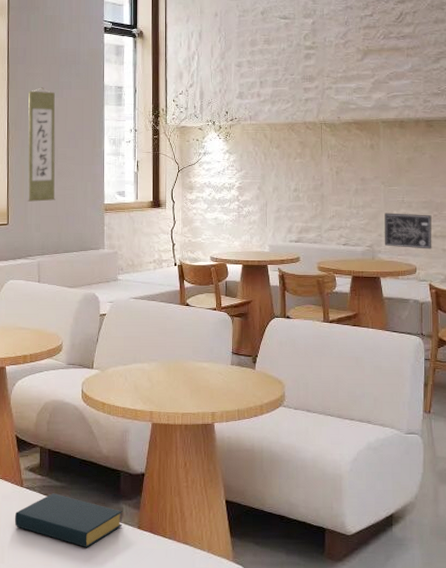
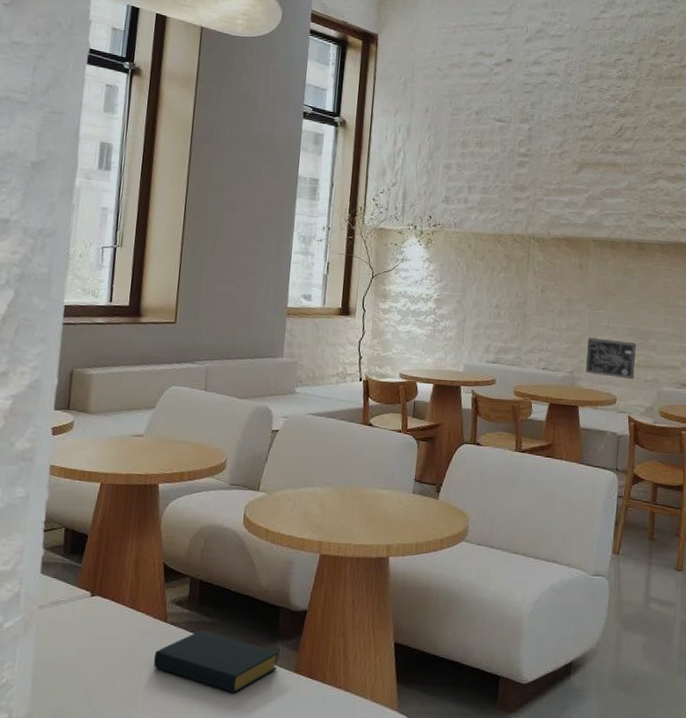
wall scroll: present [27,87,55,202] -> none [201,172,242,300]

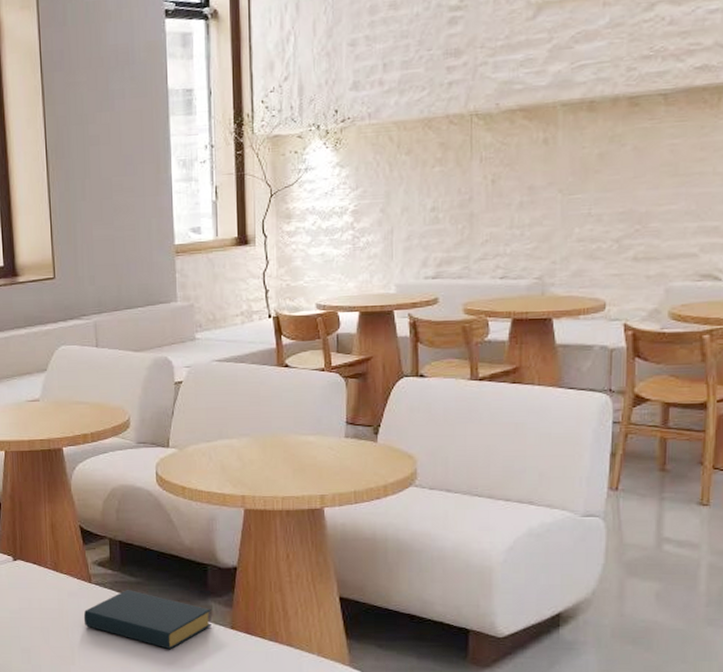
wall art: present [586,337,636,380] -> none [560,230,632,278]

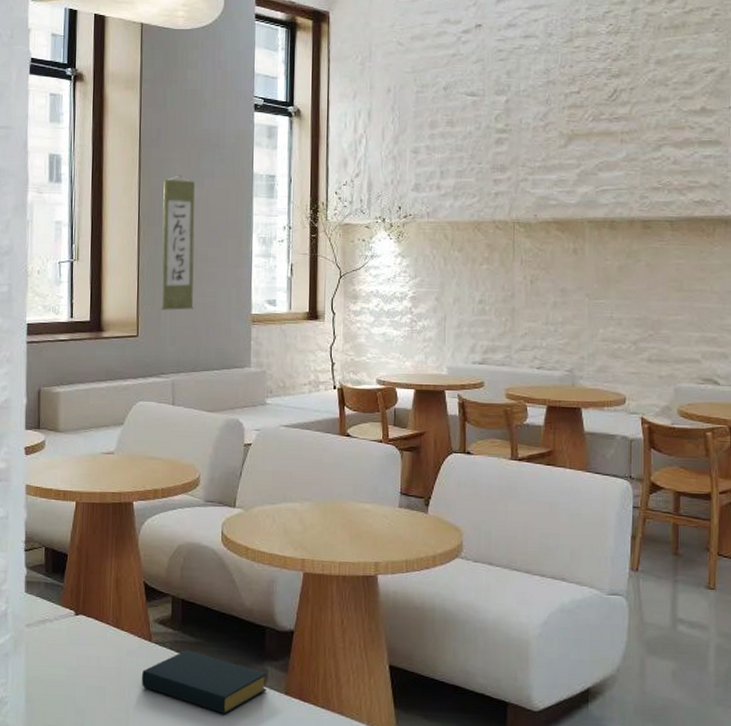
wall scroll: none [70,100,112,248] -> present [161,175,195,310]

